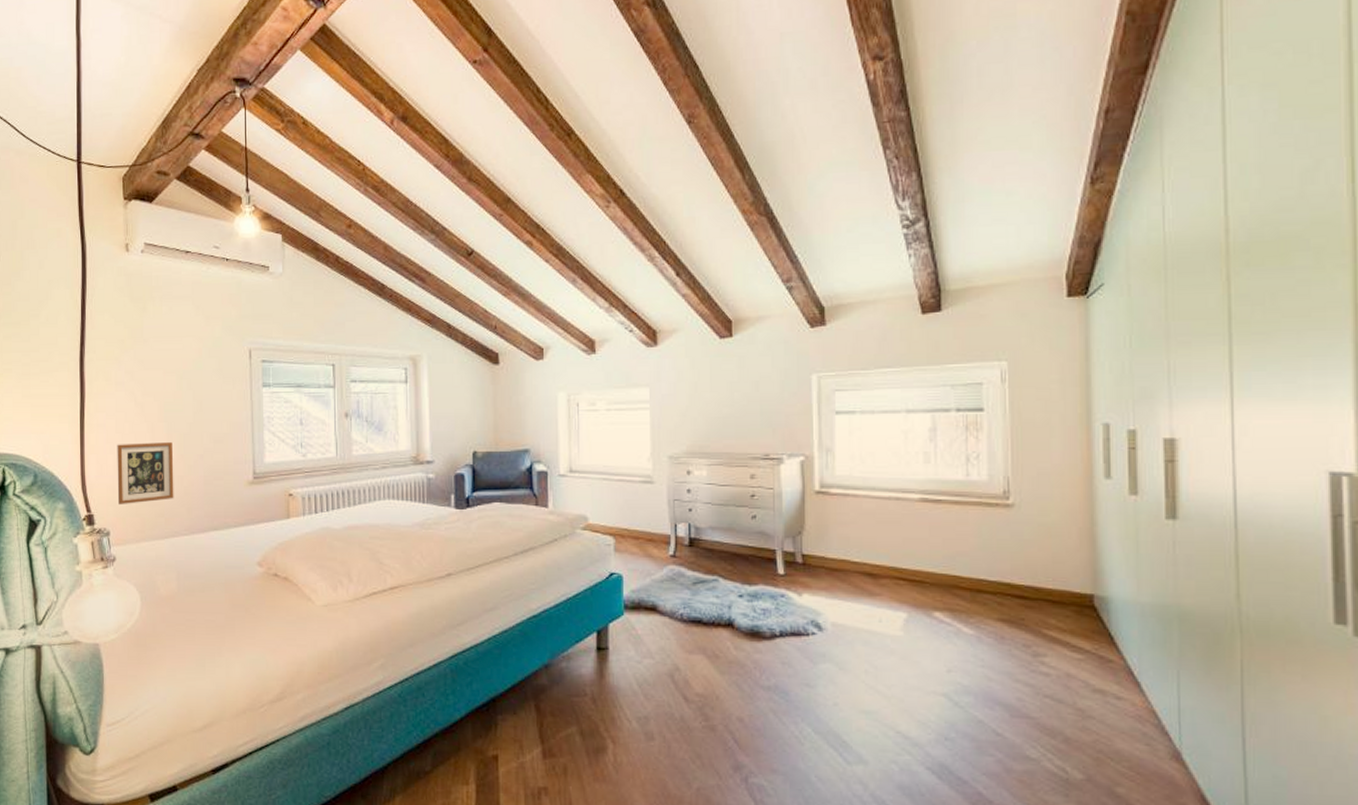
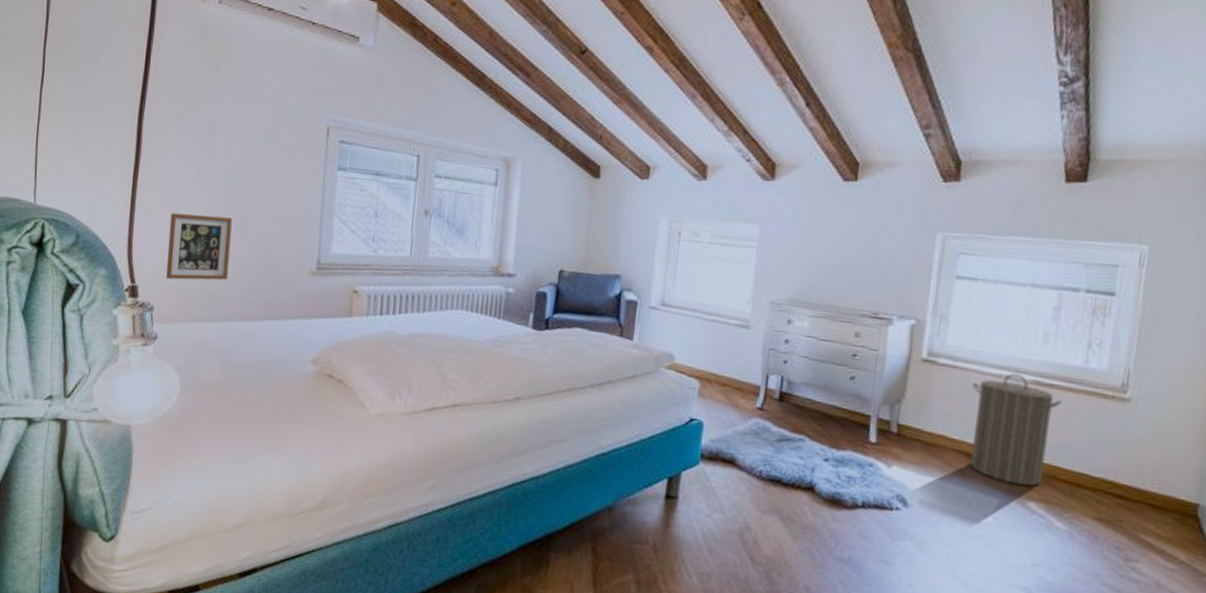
laundry hamper: none [866,494,952,598] -> present [970,373,1063,486]

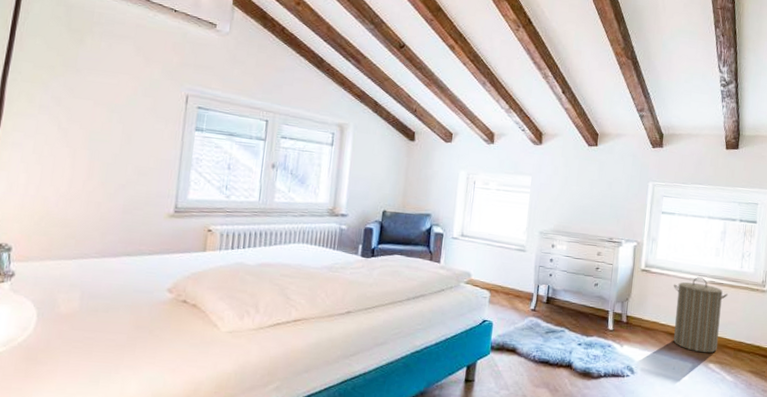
picture frame: present [165,212,233,281] -> none [25,164,95,223]

